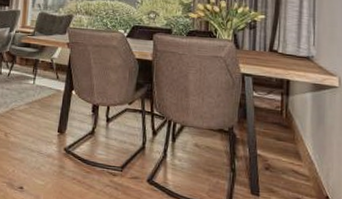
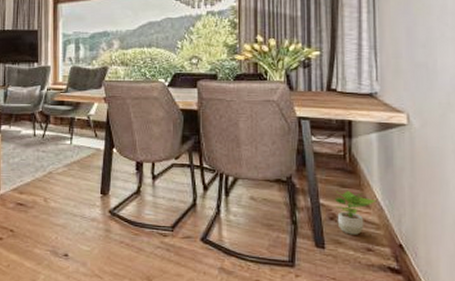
potted plant: none [270,143,308,185] -> present [334,190,377,235]

